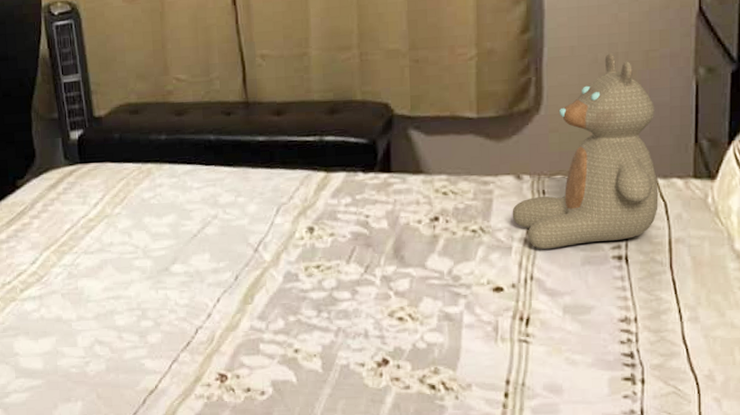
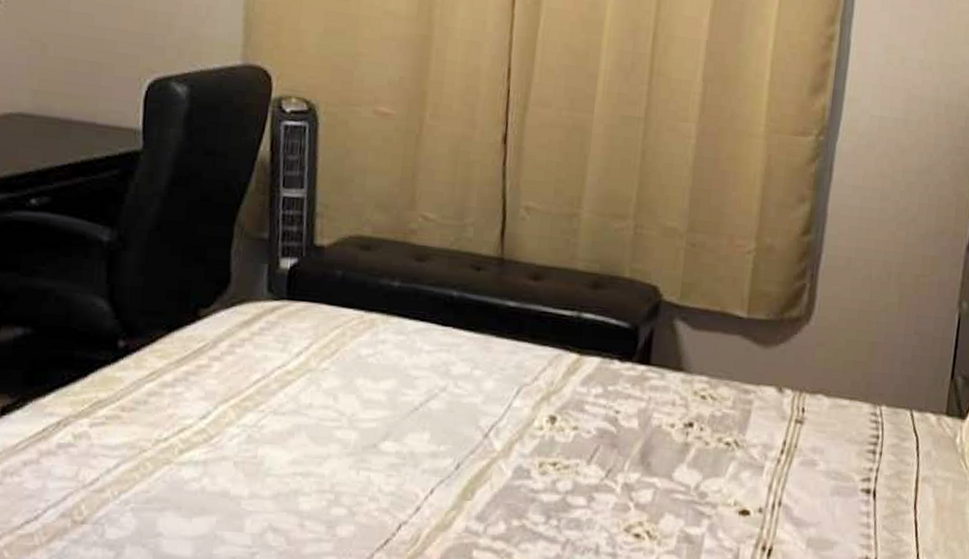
teddy bear: present [512,52,659,250] -> none [768,271,919,474]

